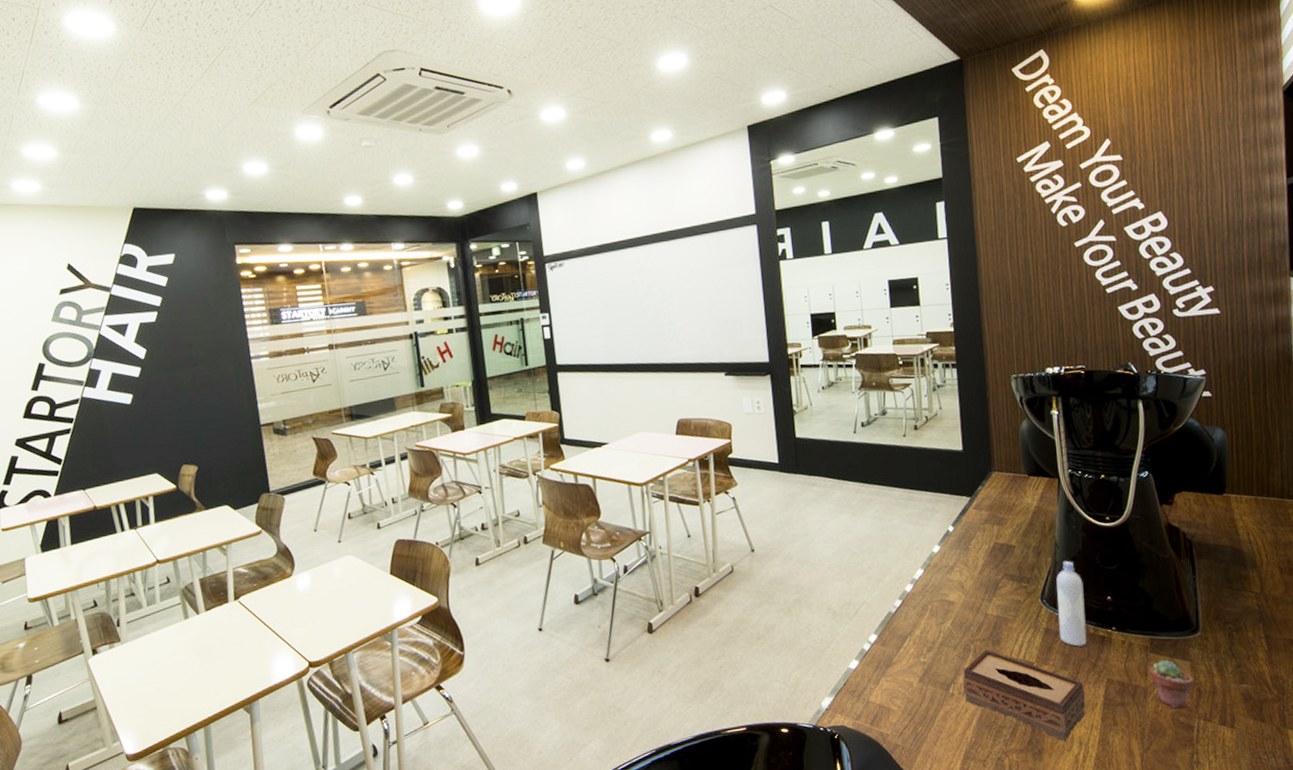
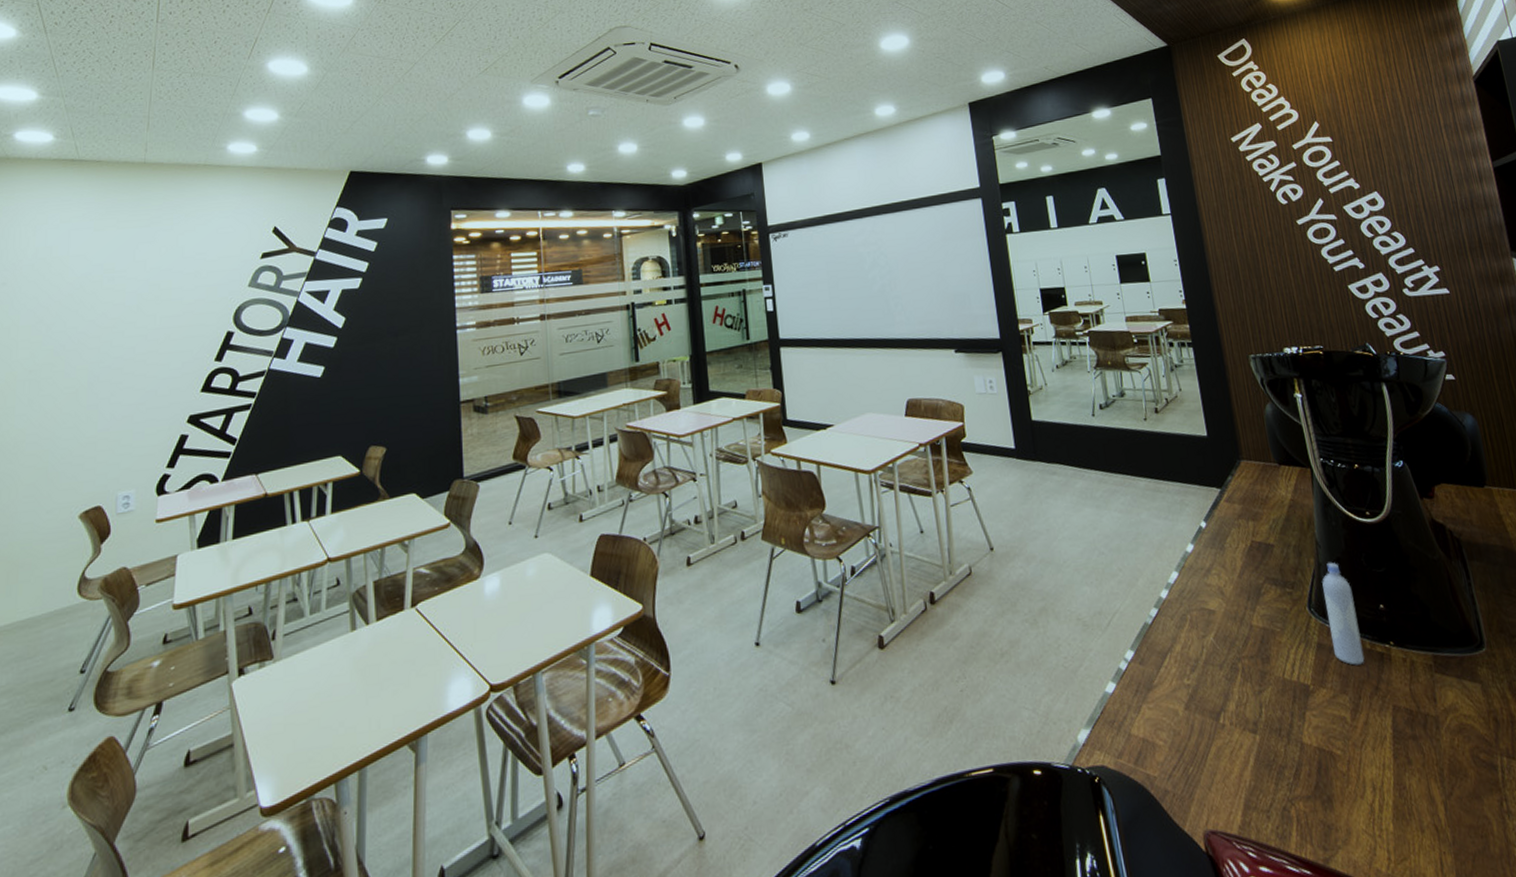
tissue box: present [963,650,1085,741] -> none [1233,669,1374,785]
potted succulent: present [1150,659,1194,708] -> none [1437,681,1489,742]

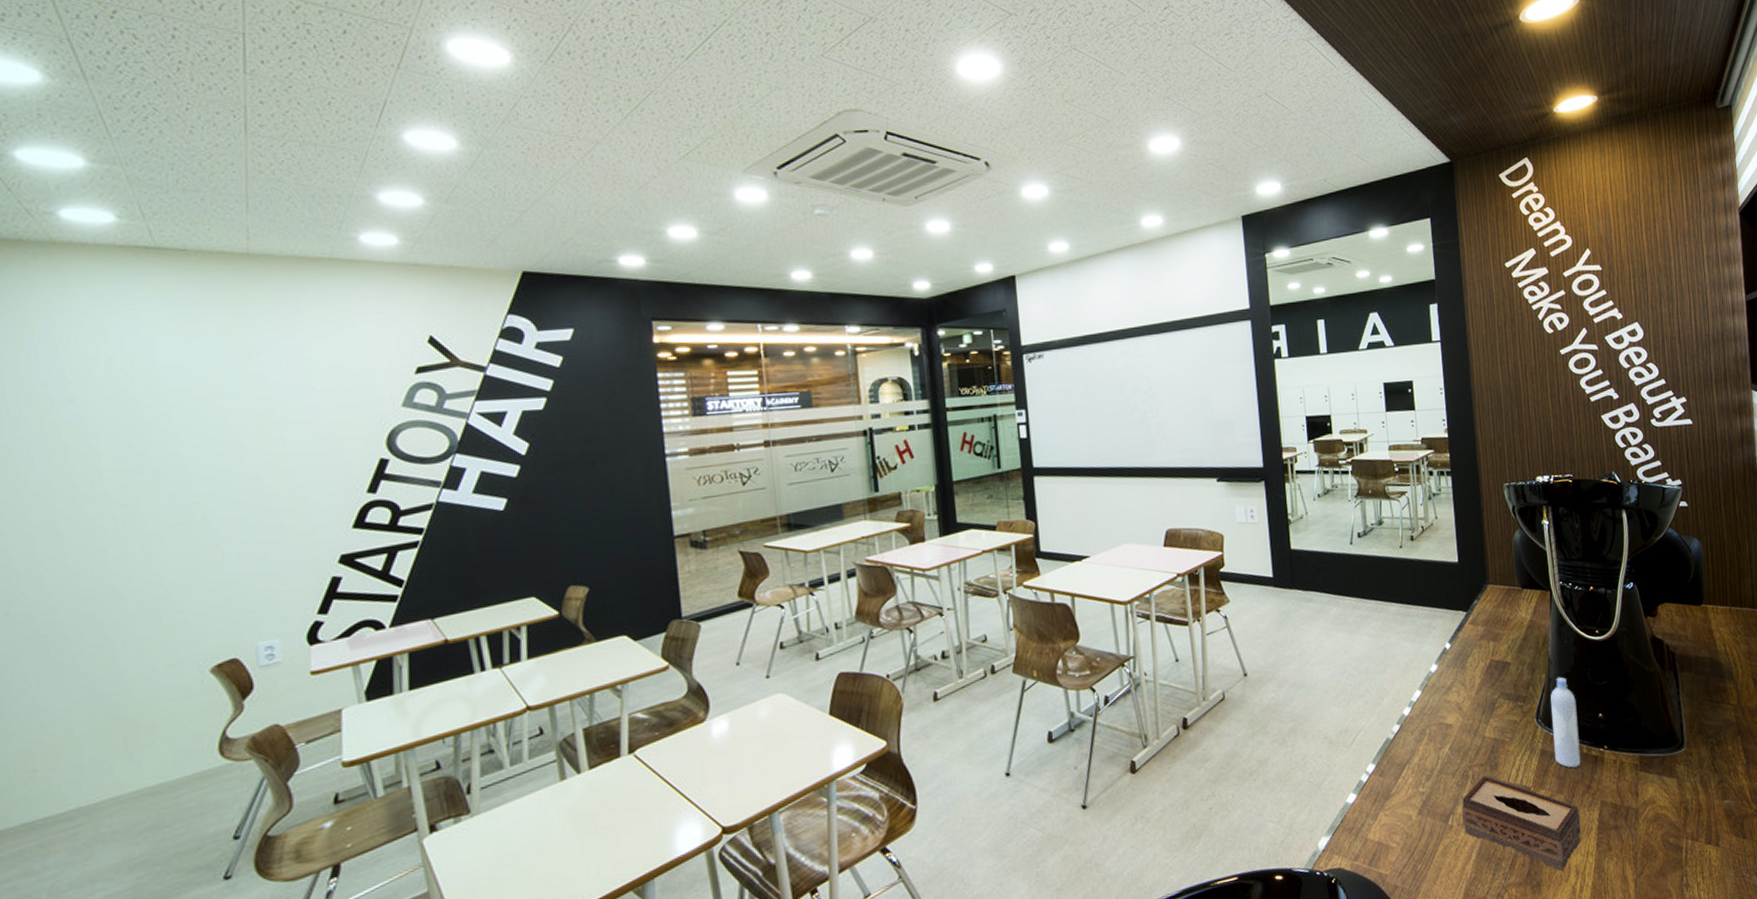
tissue box: none [1233,669,1374,785] -> present [1462,775,1581,871]

